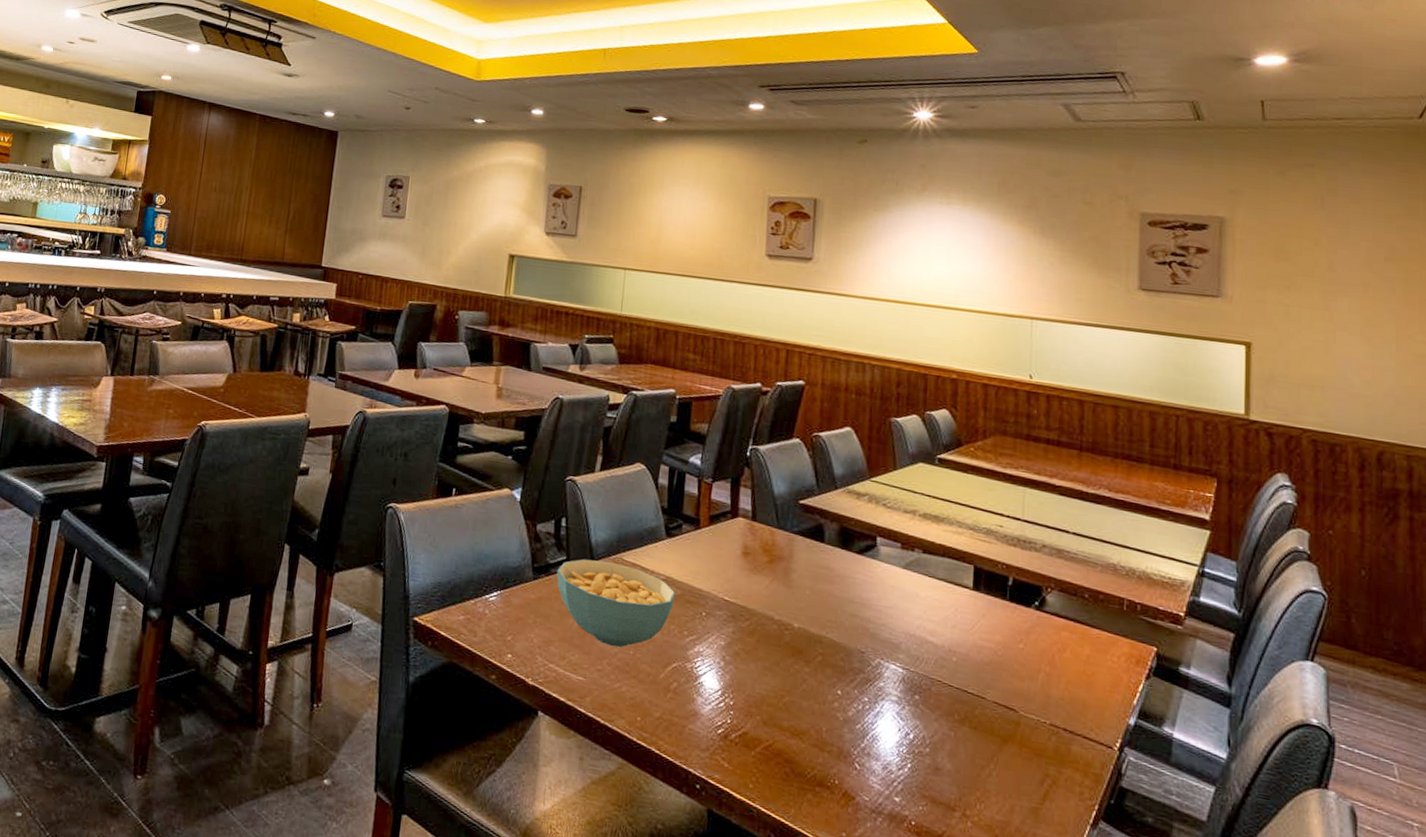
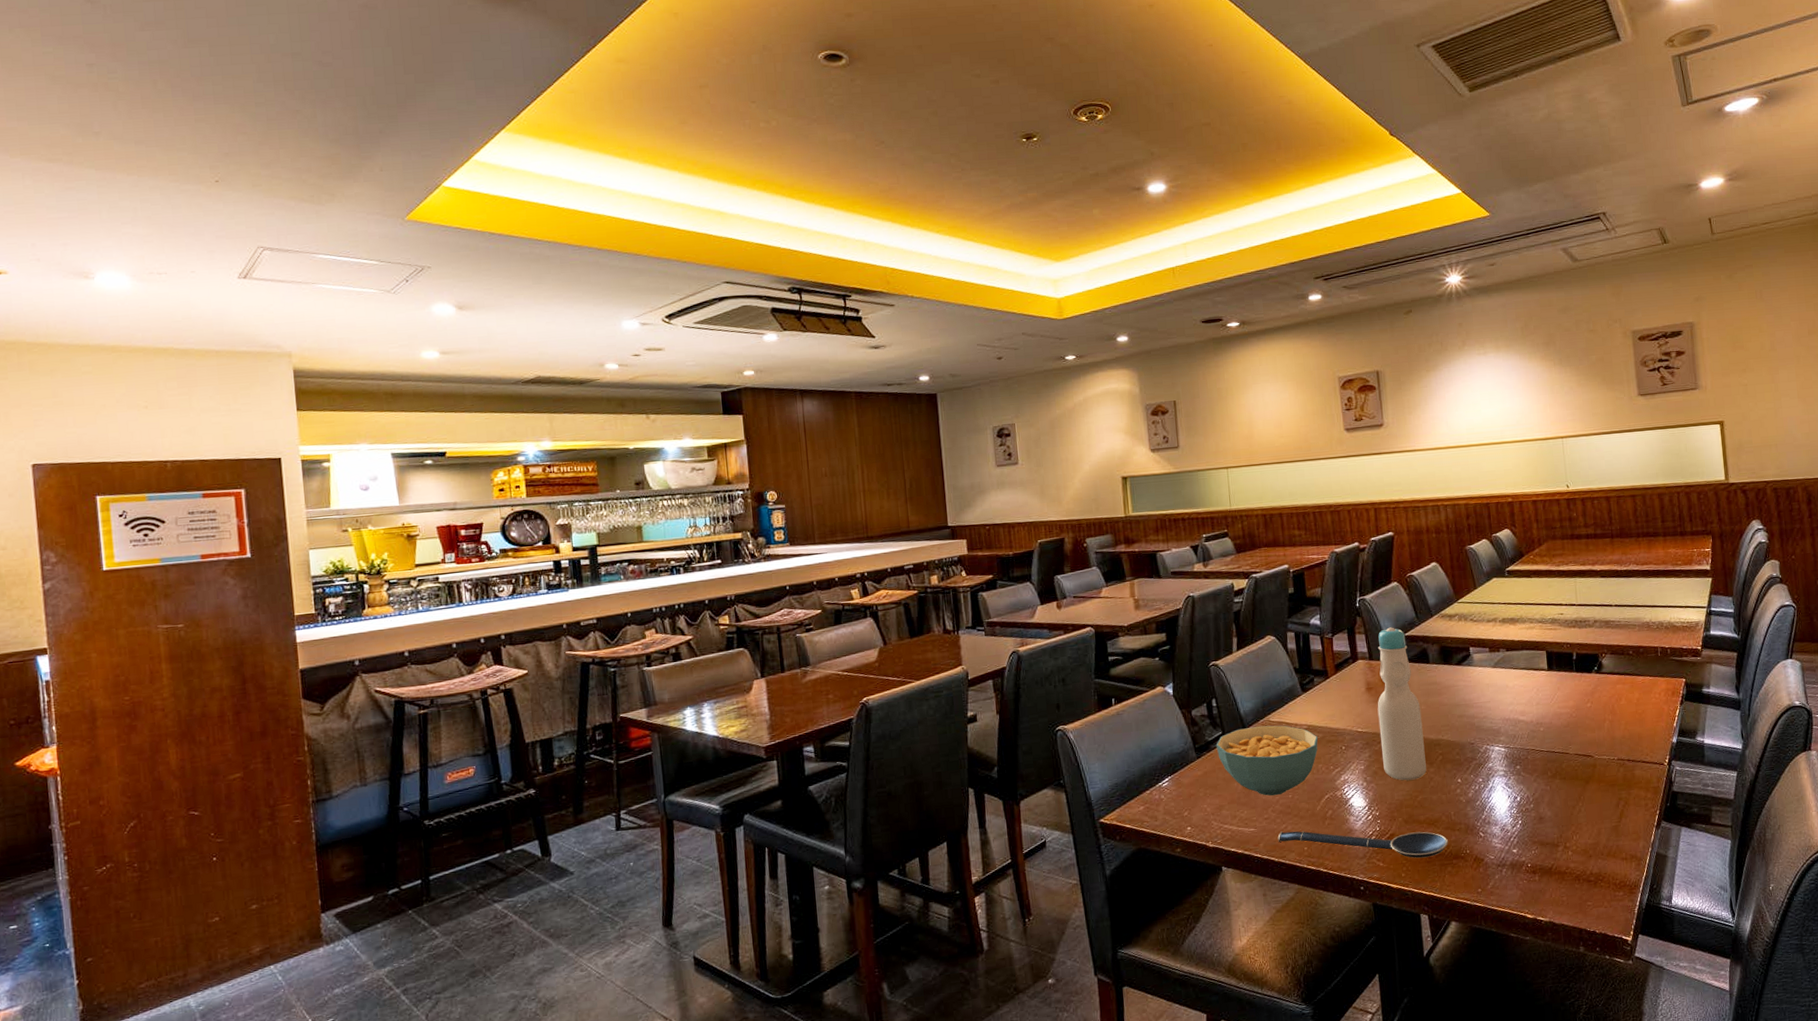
spoon: none [608,690,814,775] -> present [1278,831,1448,859]
bottle: none [748,488,805,676] -> present [1377,627,1427,781]

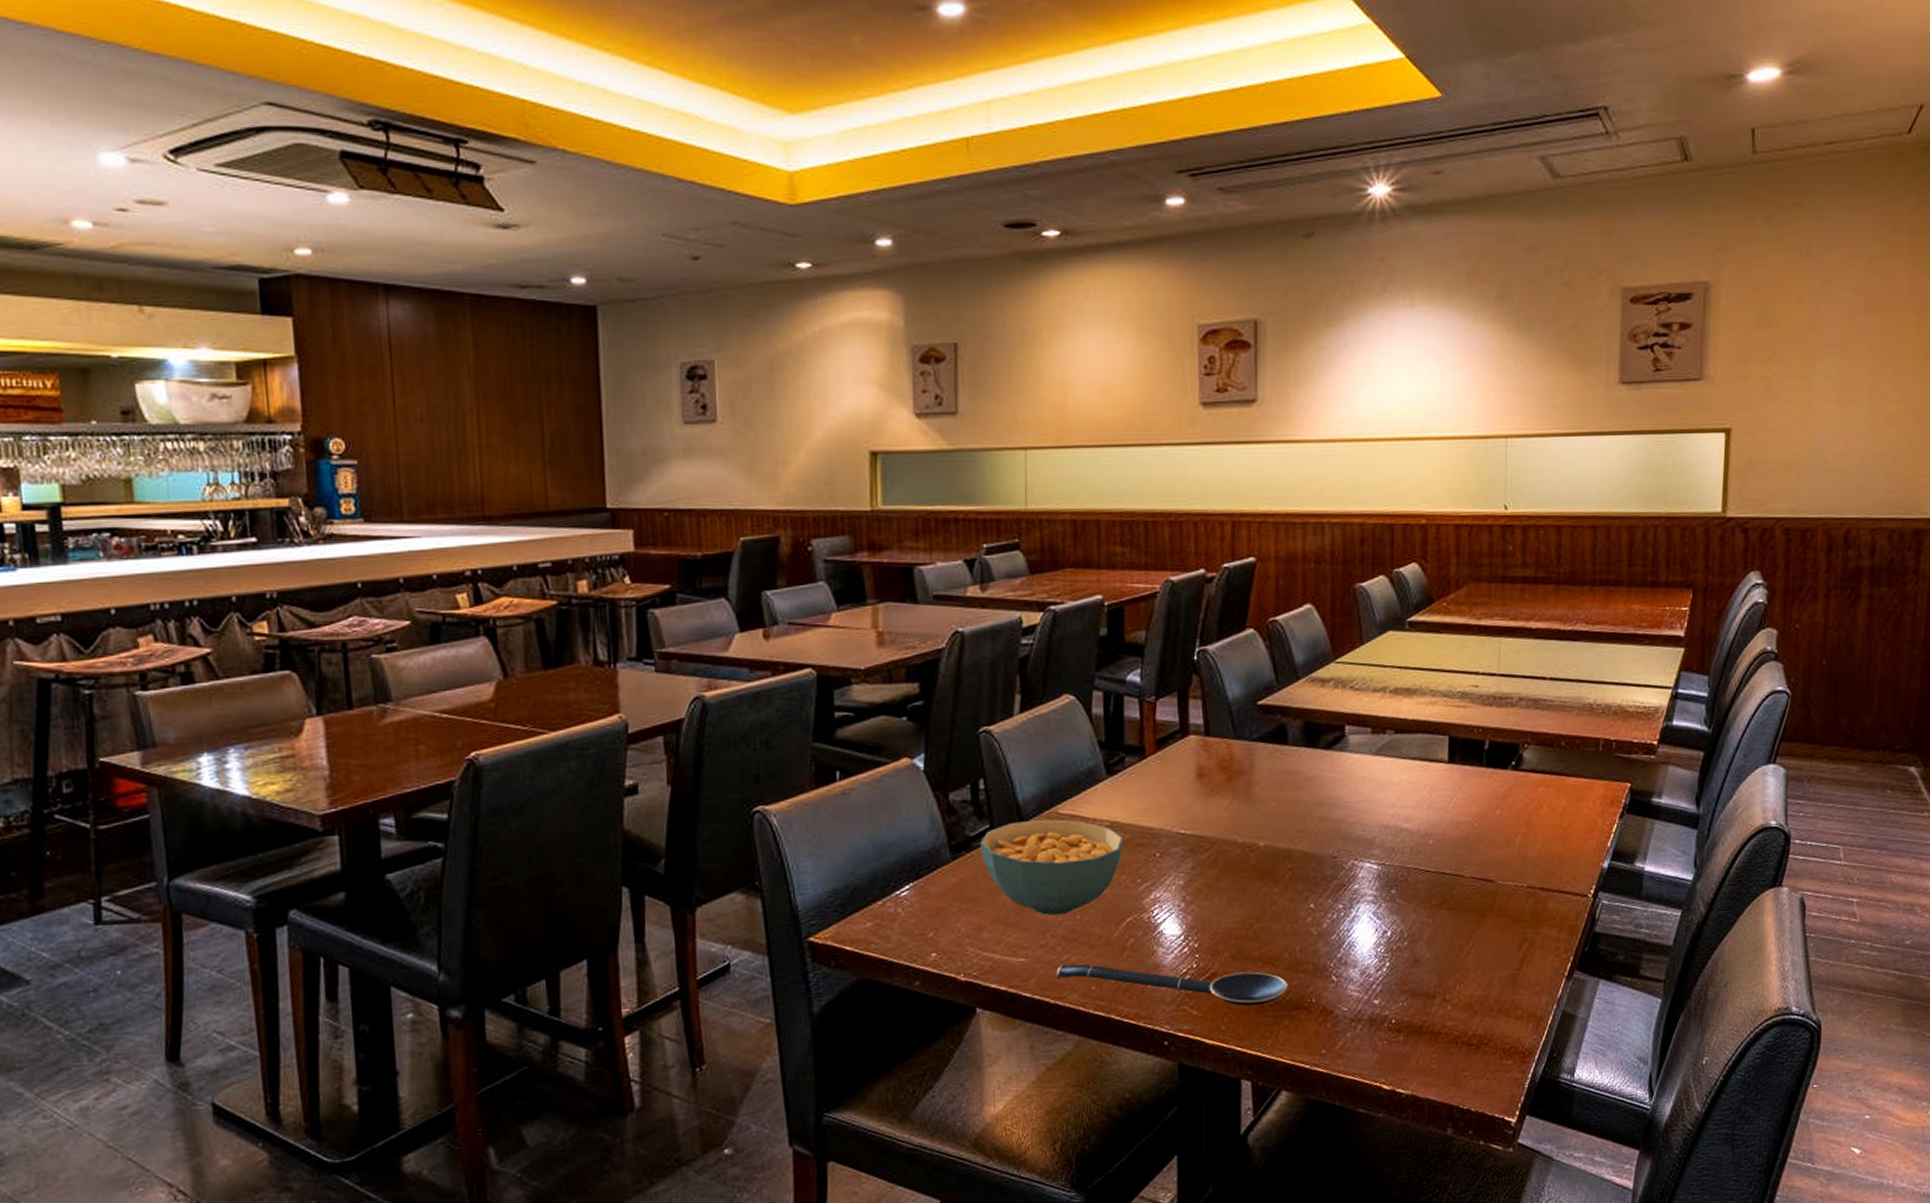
bottle: present [1377,627,1427,781] -> none [1209,691,1270,903]

